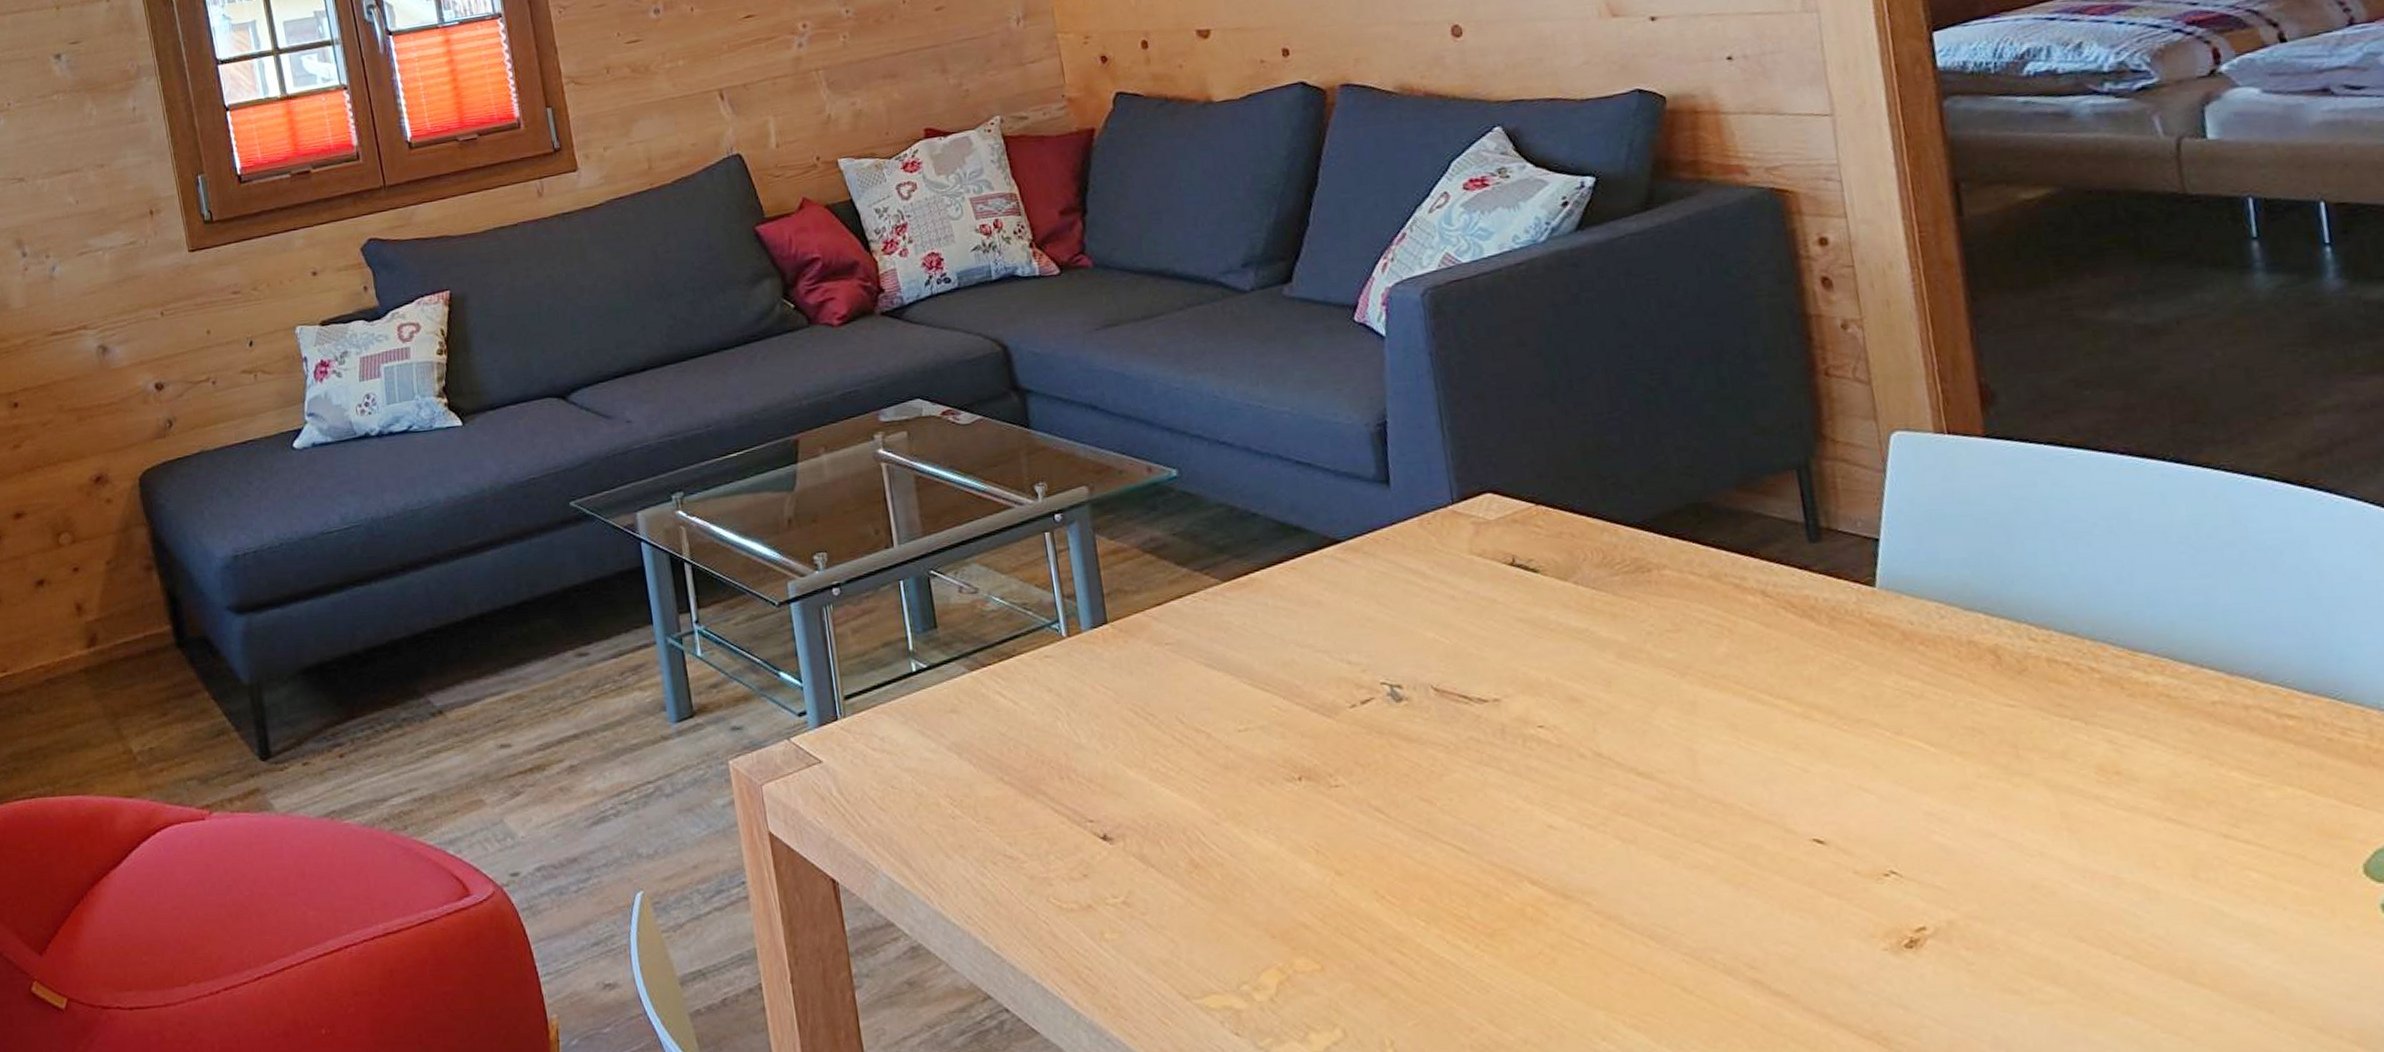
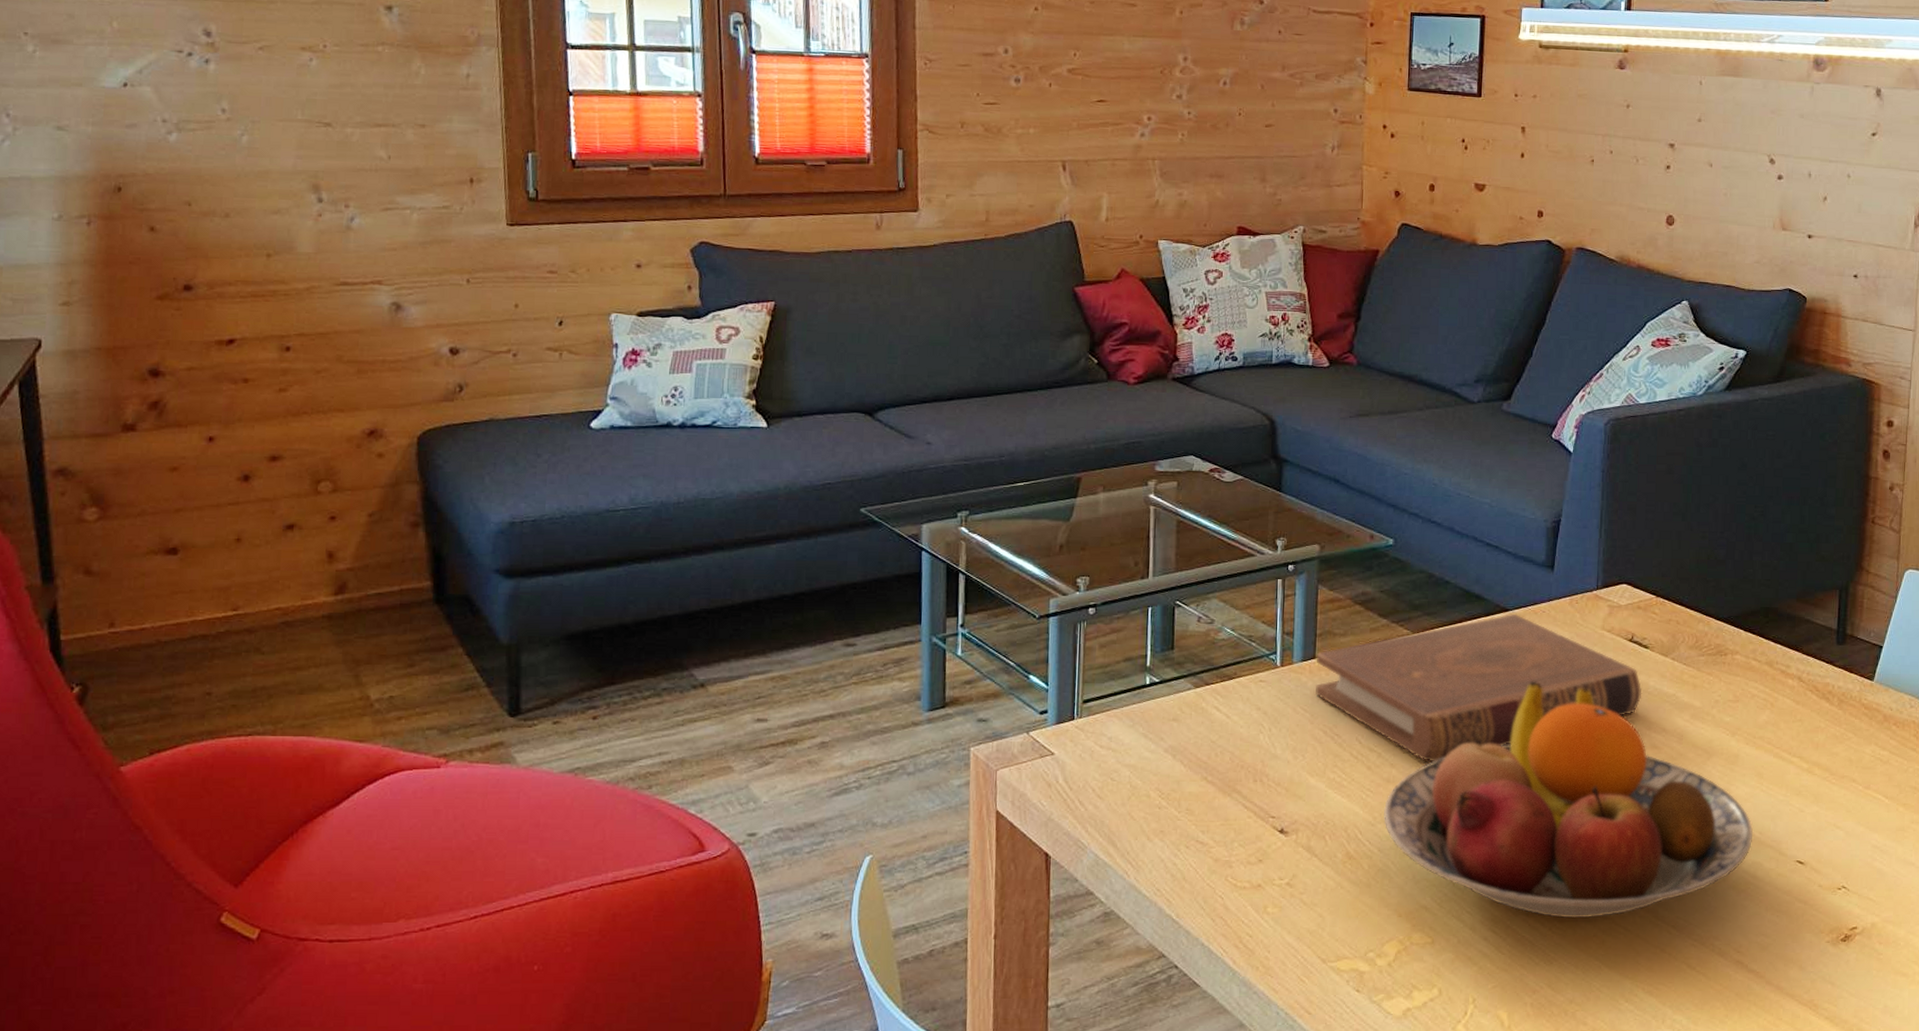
book: none [1107,544,1543,741] -> present [1316,613,1642,762]
fruit bowl: none [1227,628,1742,932] -> present [1384,681,1754,919]

